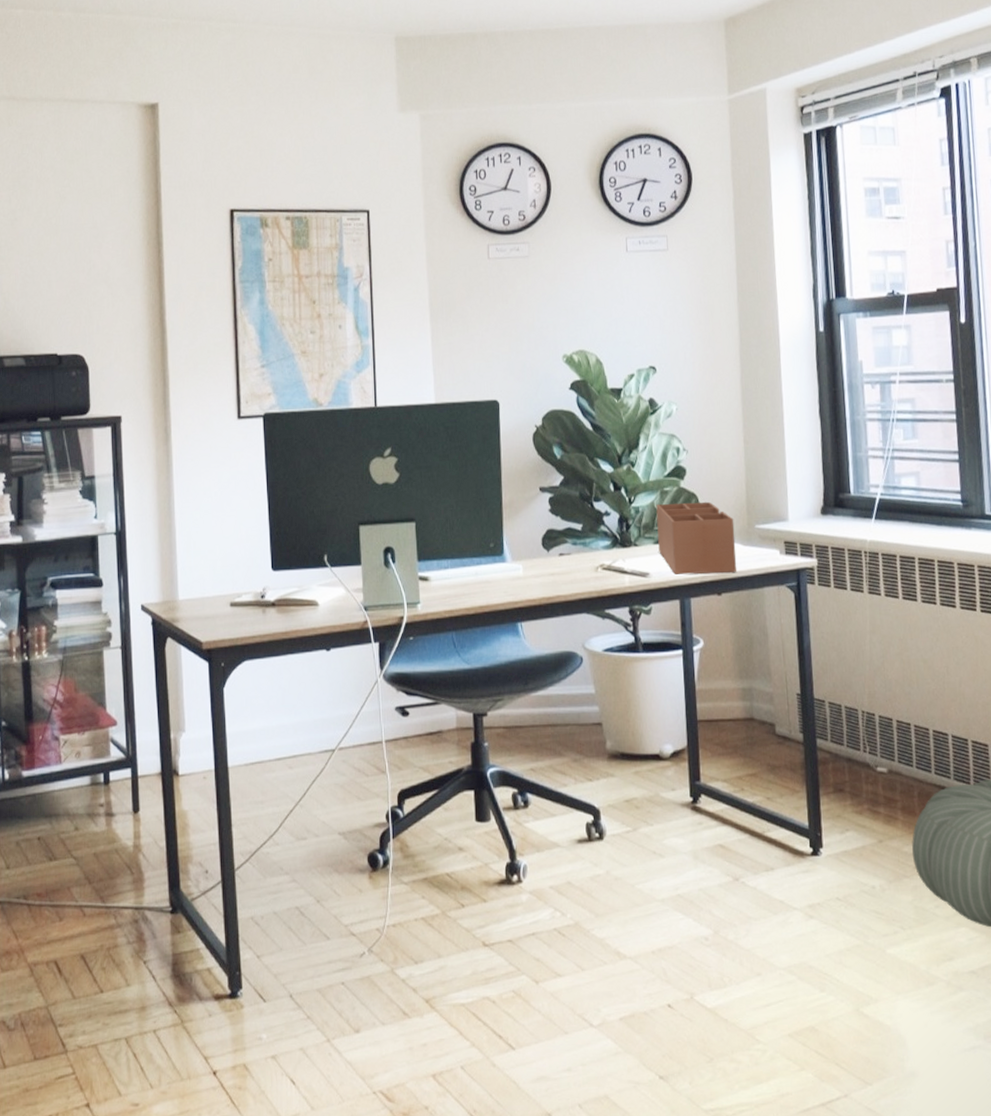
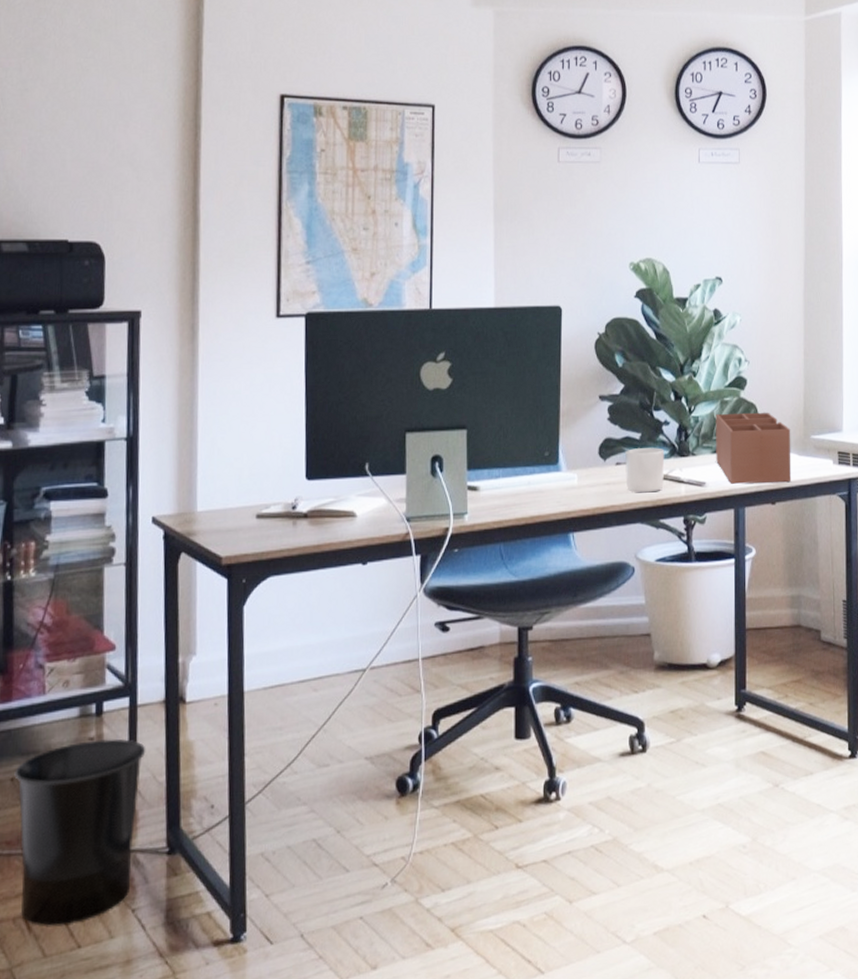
waste bin: none [40,806,148,971] -> present [14,738,146,925]
mug: none [568,538,607,584] -> present [625,447,665,493]

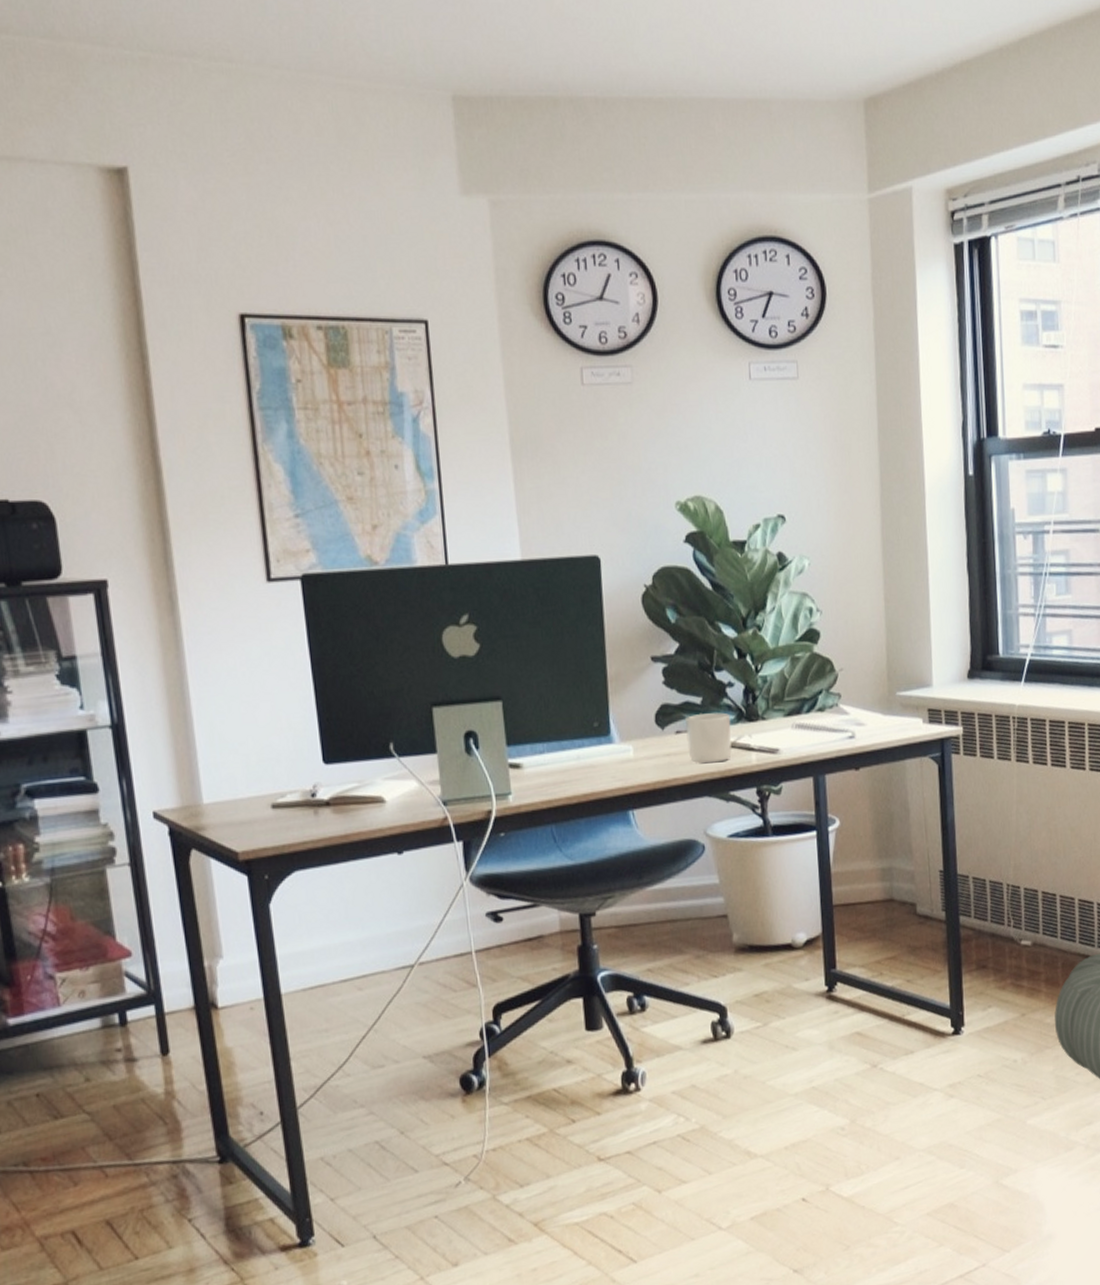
waste bin: present [14,738,146,925] -> none [39,1048,183,1239]
desk organizer: present [716,412,792,484] -> none [786,667,877,750]

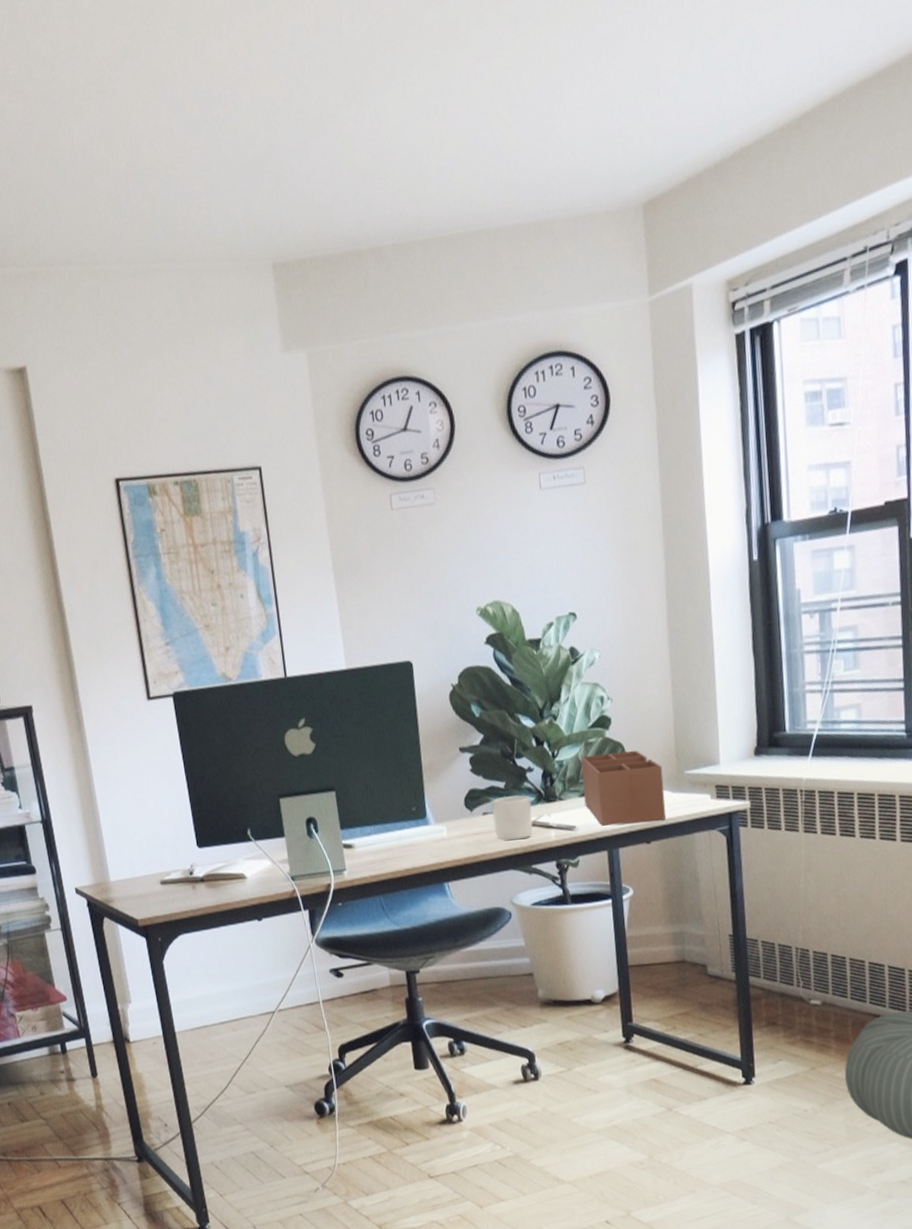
desk organizer: none [786,667,877,750] -> present [580,750,667,826]

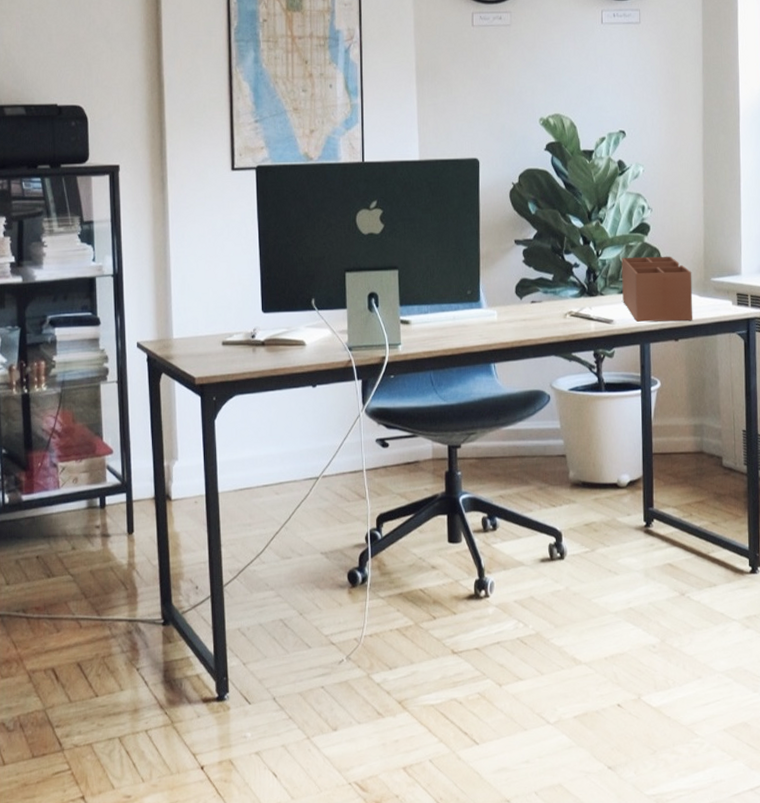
mug: present [491,795,533,841] -> none [539,288,576,329]

